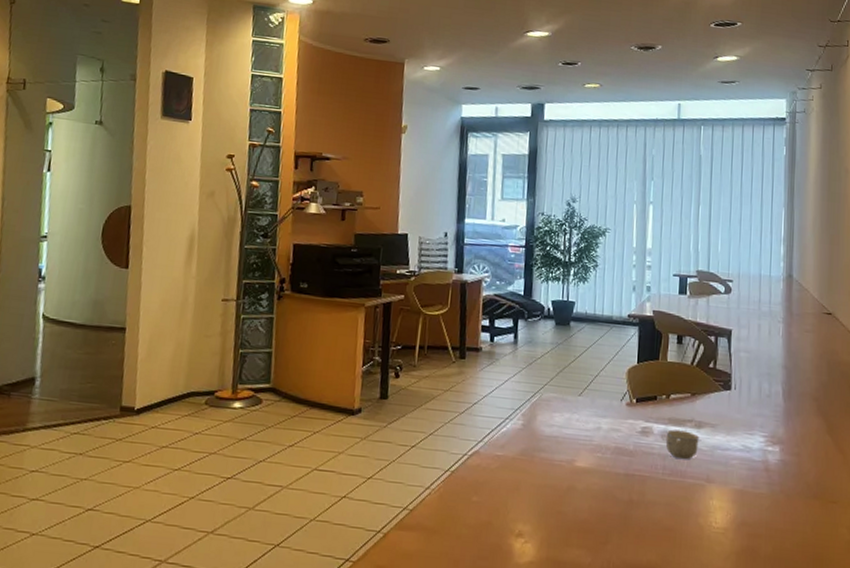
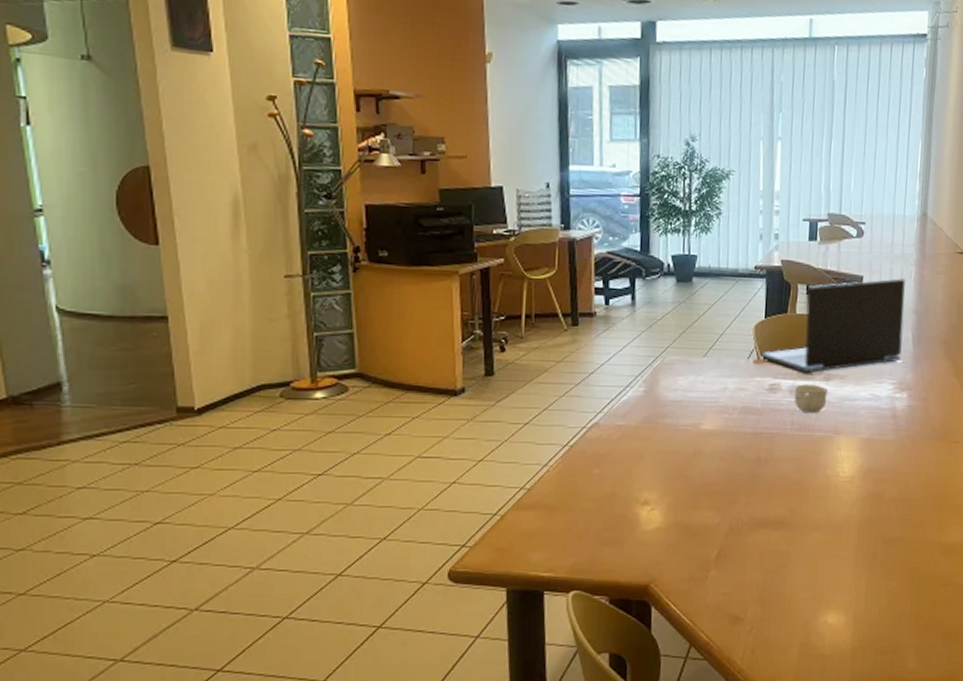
laptop: none [633,333,774,420] -> present [761,278,905,374]

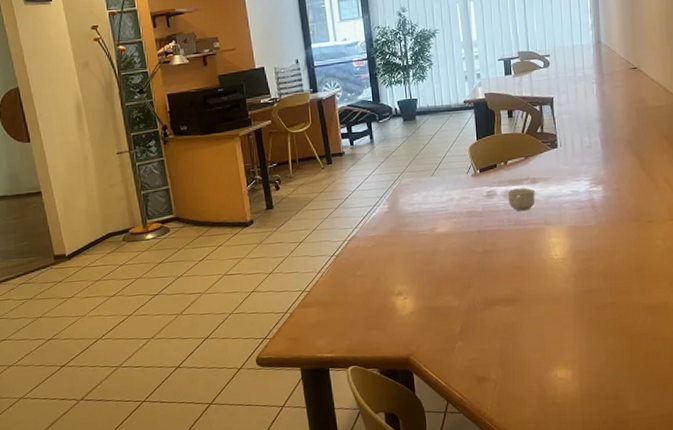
laptop: present [761,278,905,374] -> none [477,95,594,180]

